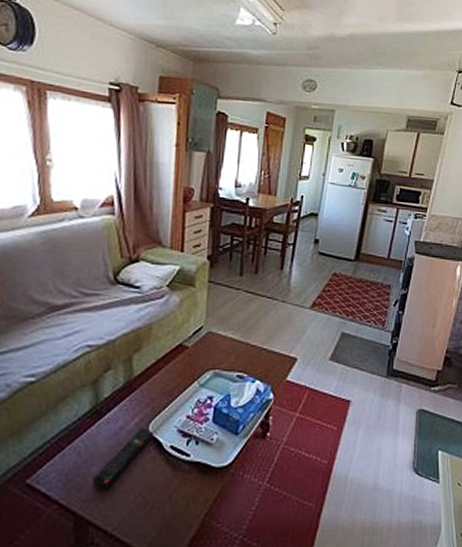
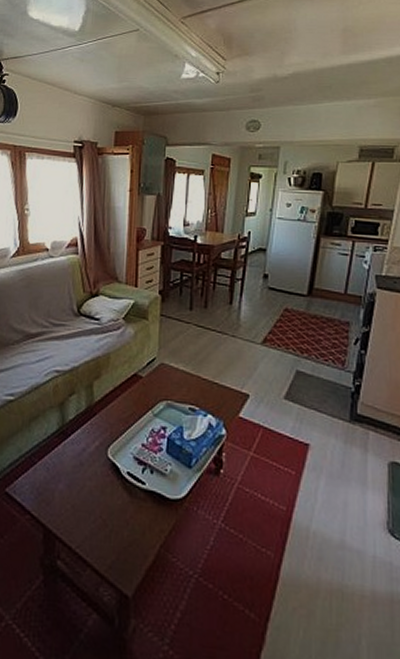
remote control: present [92,427,154,490] -> none [58,451,113,507]

